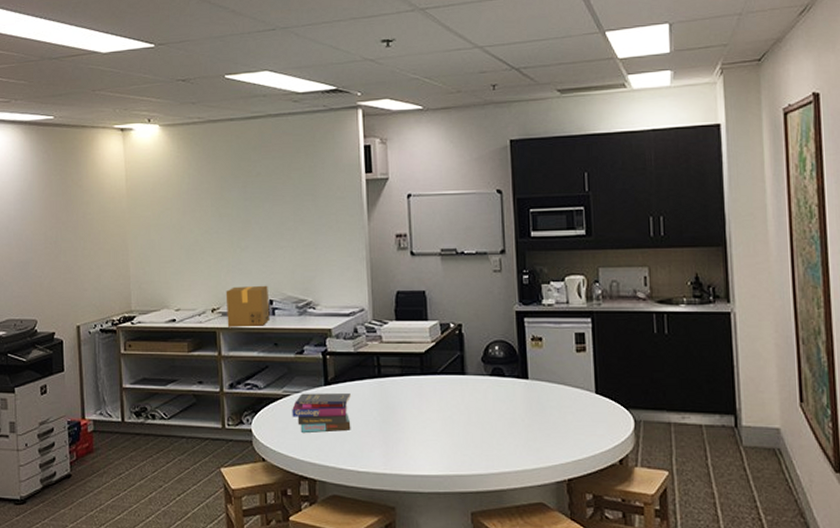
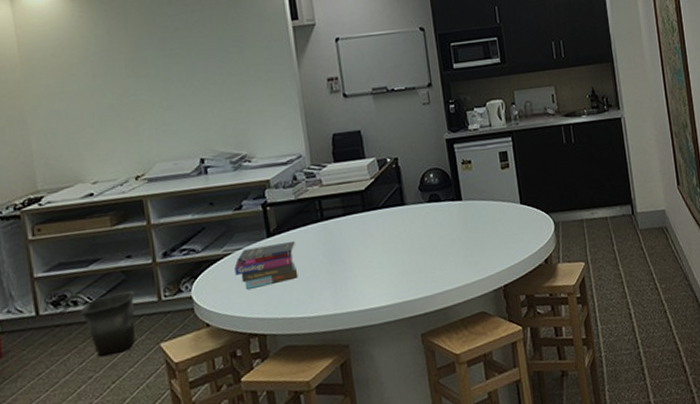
waste bin: none [156,414,203,470] -> present [79,291,135,357]
cardboard box: present [225,285,270,327] -> none [150,144,203,193]

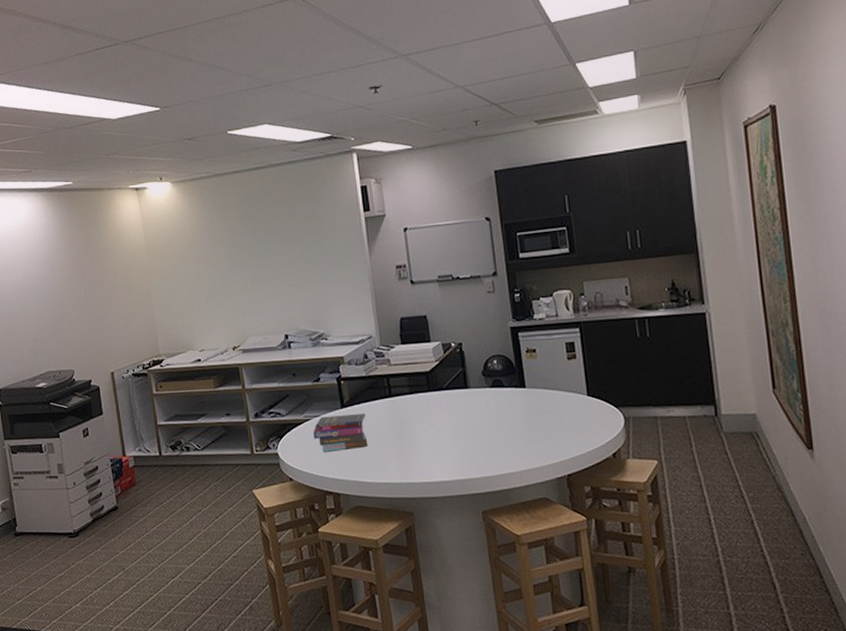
waste bin: present [79,291,135,357] -> none [191,444,233,496]

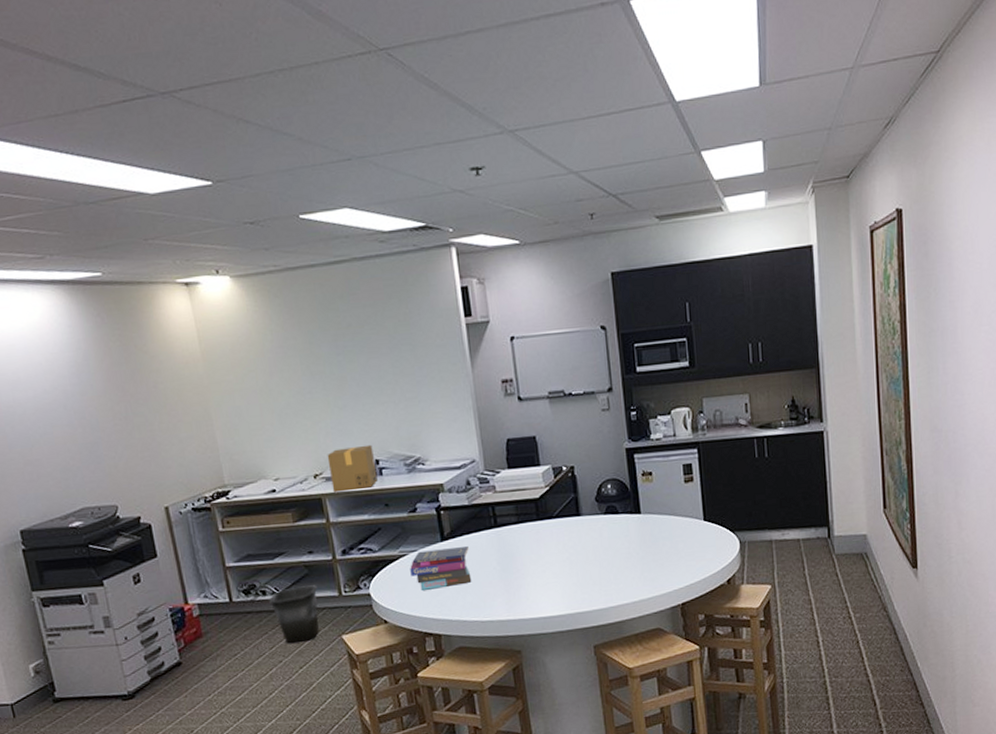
waste bin: none [191,444,233,496] -> present [268,585,319,644]
cardboard box: none [244,321,287,363] -> present [327,444,378,492]

